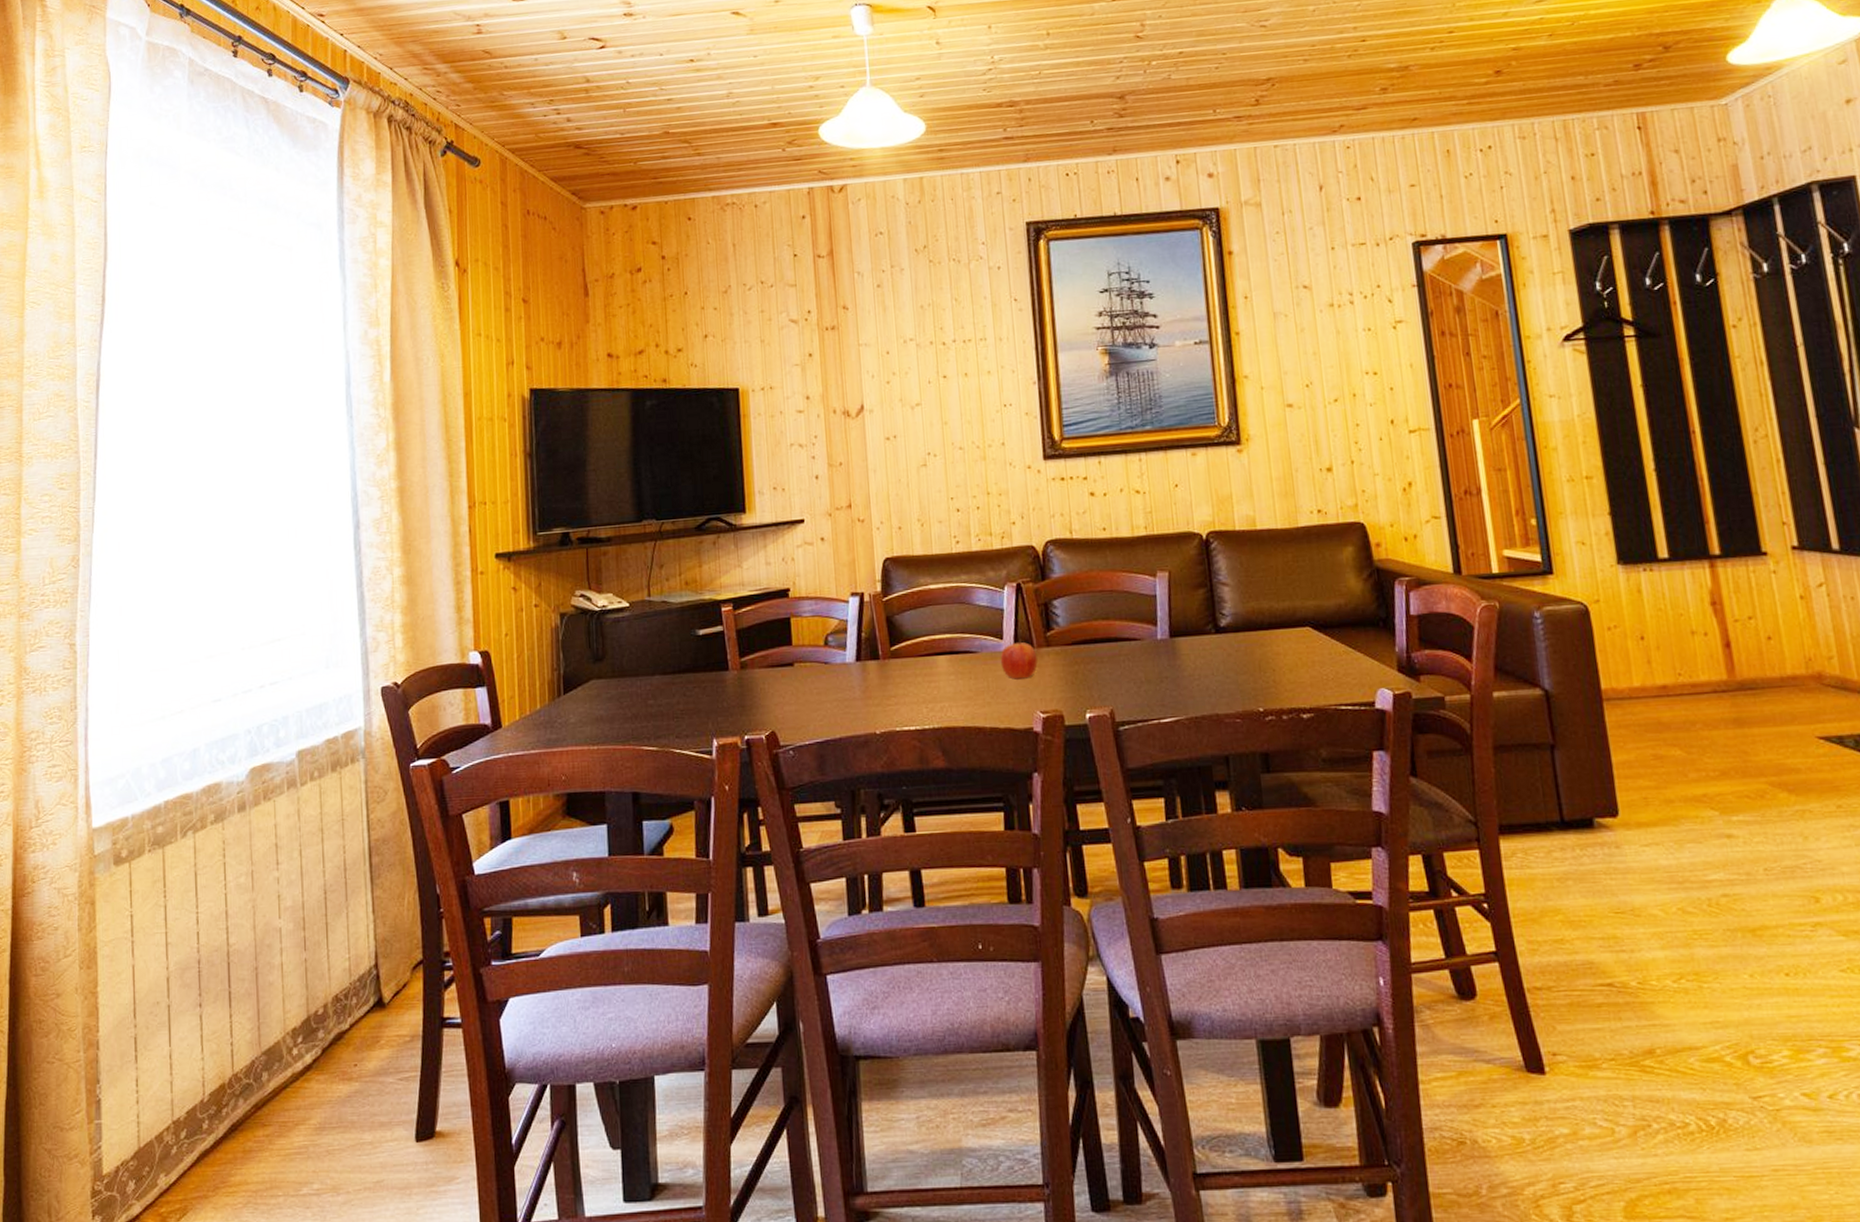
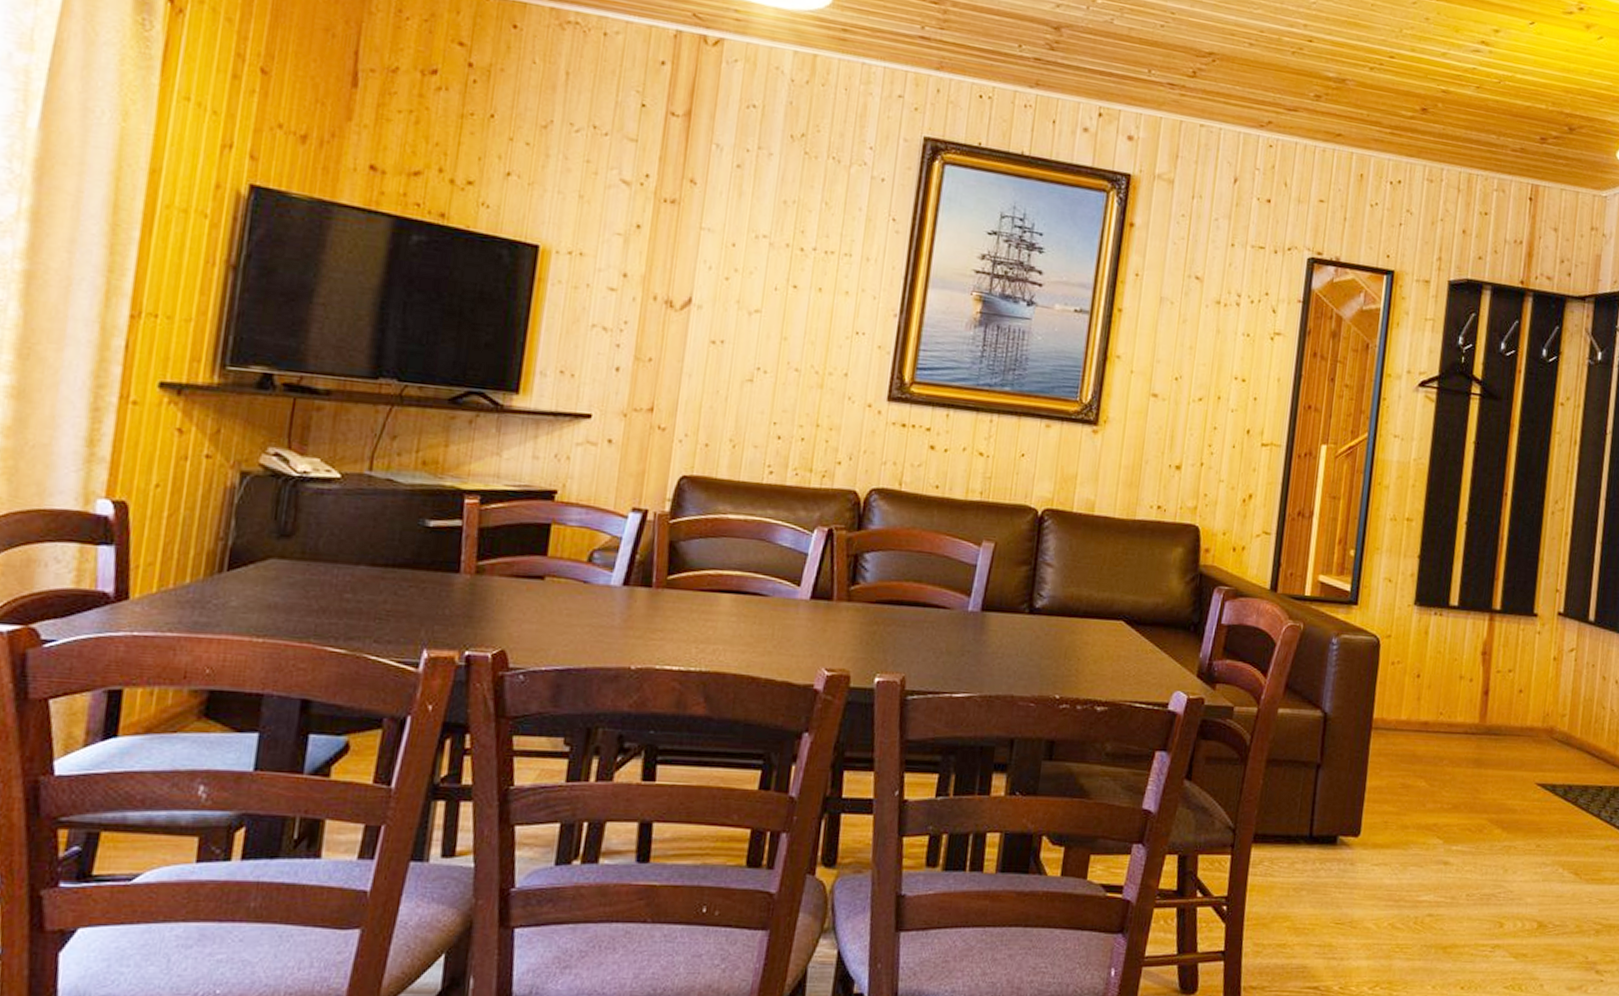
fruit: present [1000,640,1038,680] -> none [792,589,835,632]

